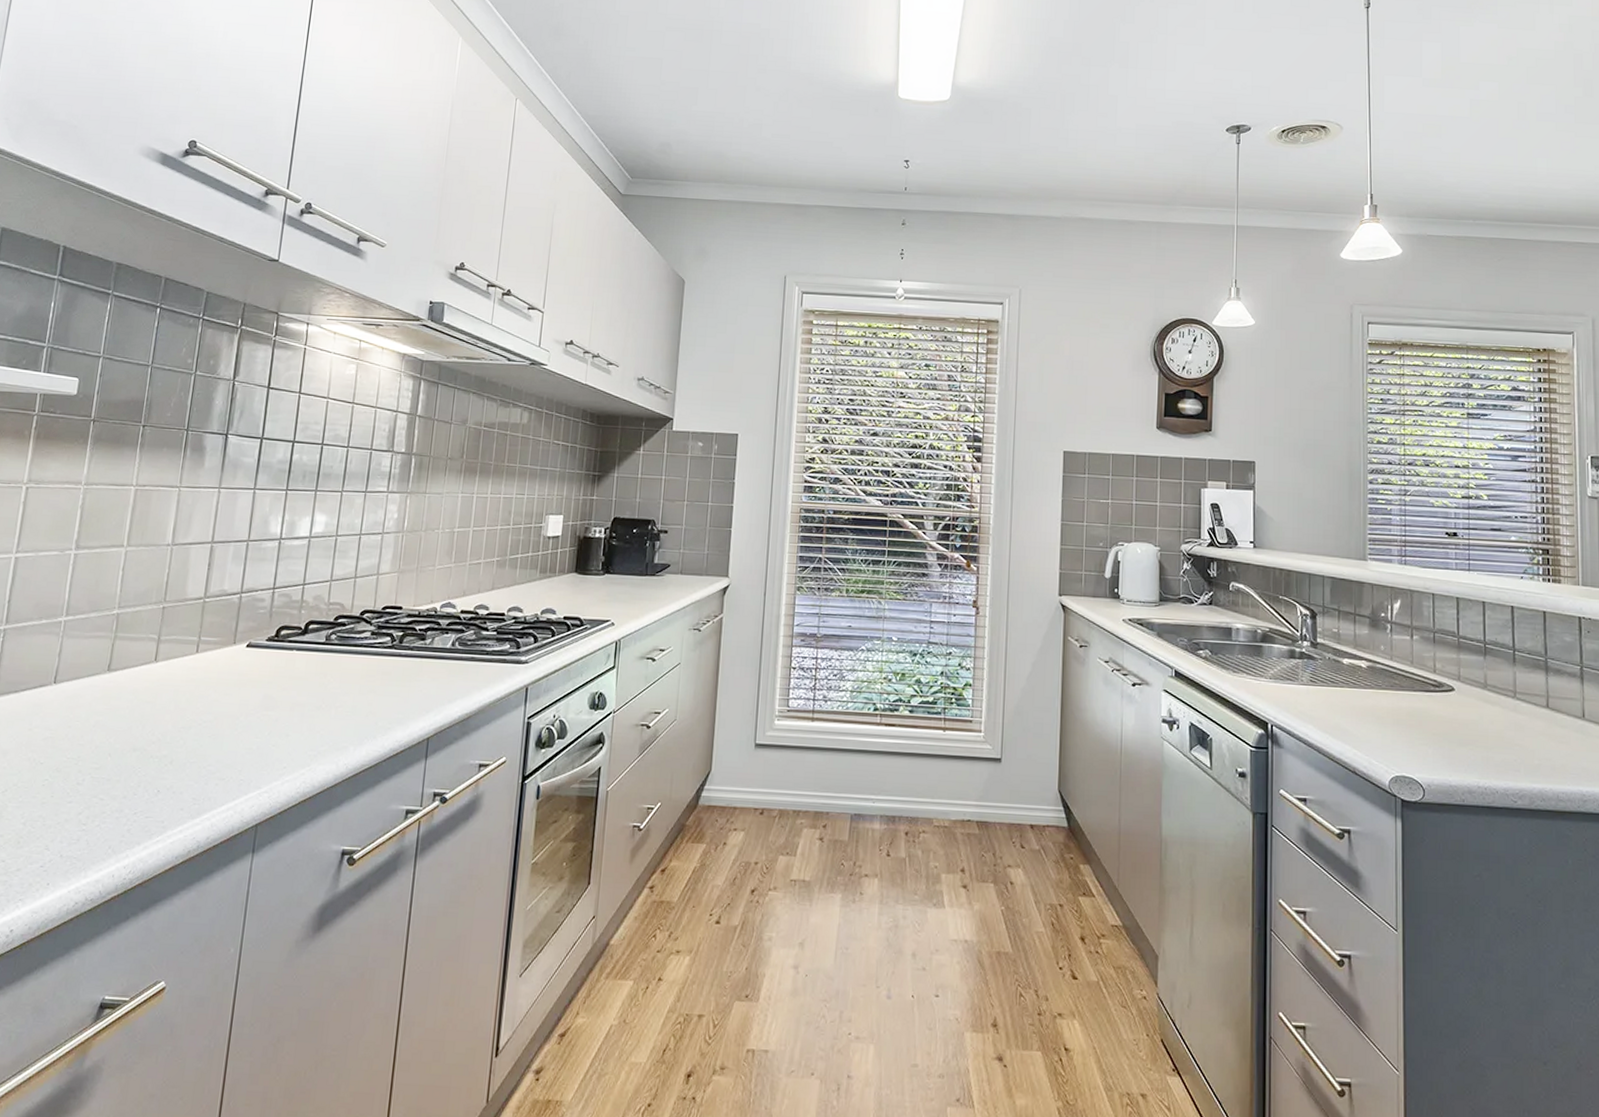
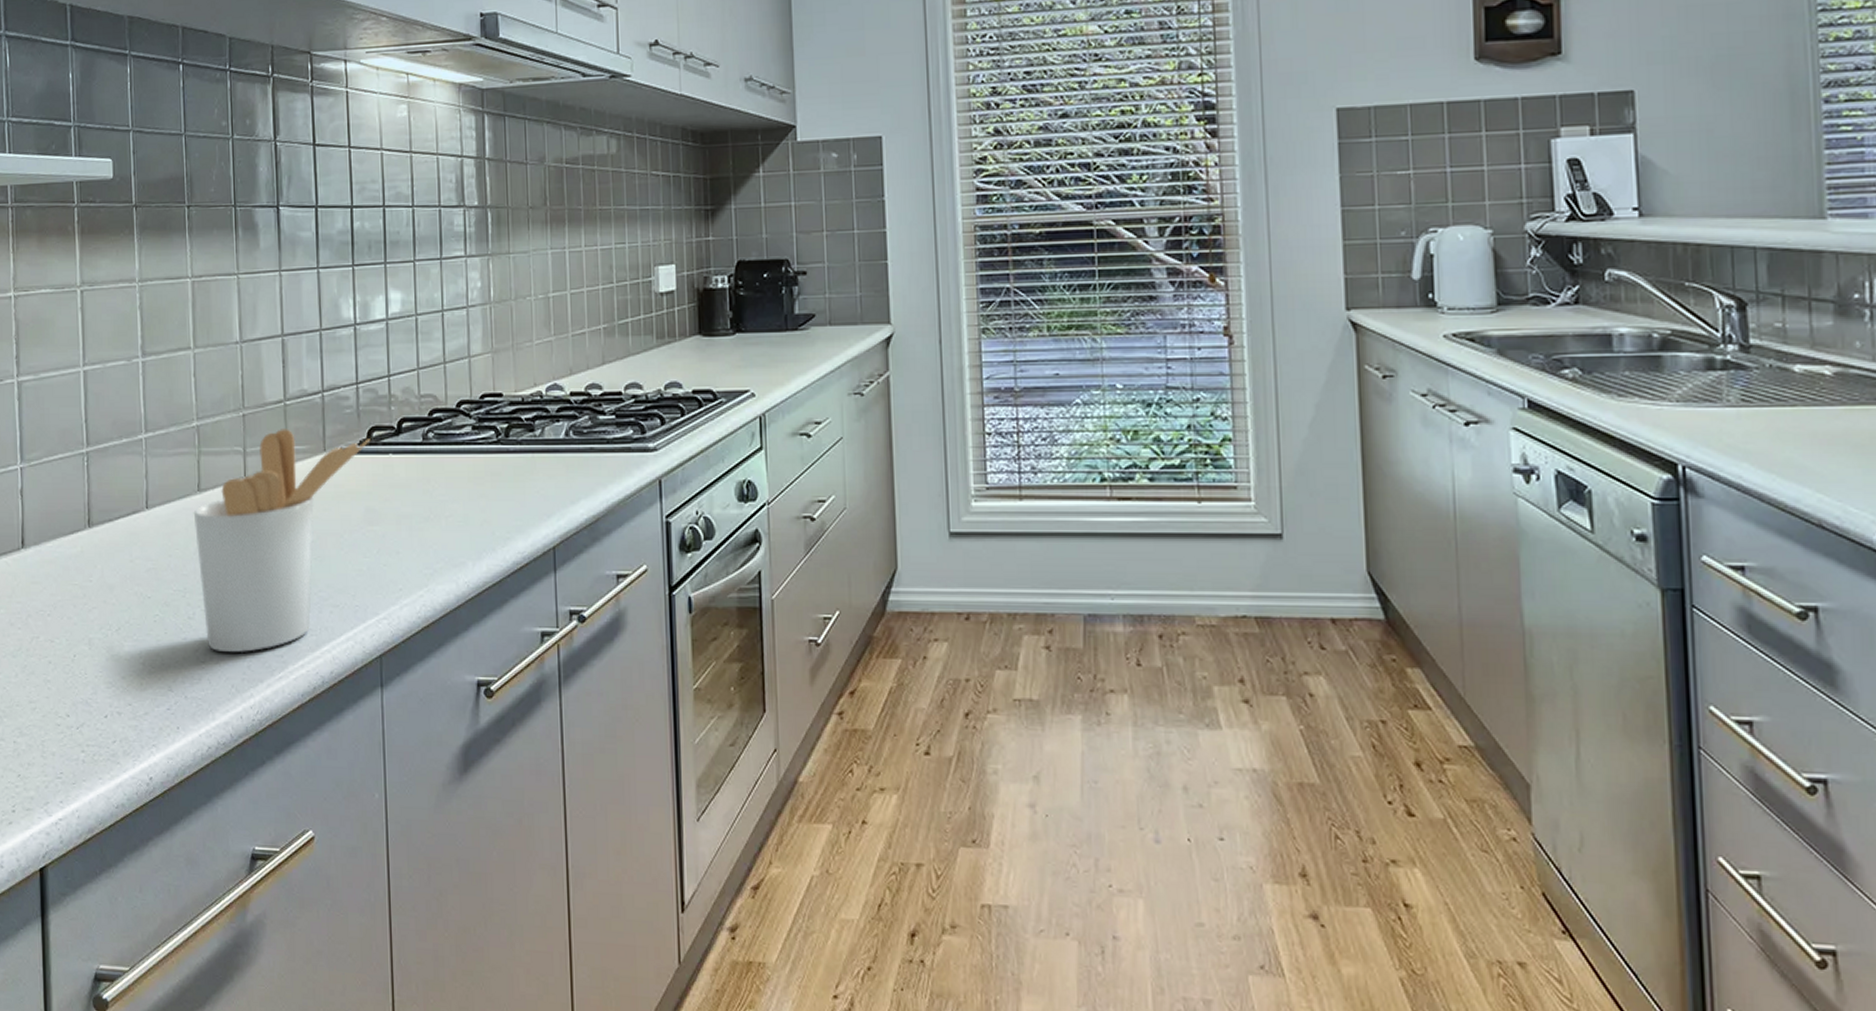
utensil holder: none [92,622,279,817] -> present [193,429,371,652]

